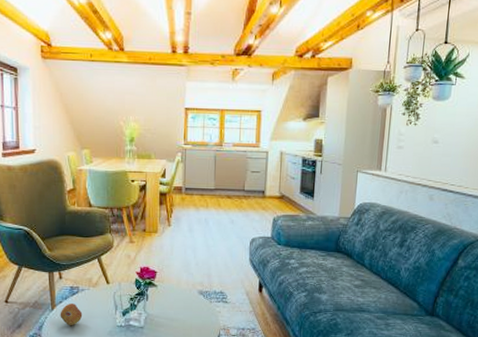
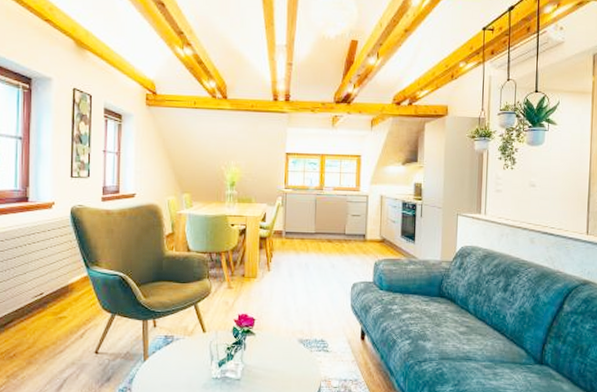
fruit: present [60,302,83,326] -> none [152,353,176,379]

